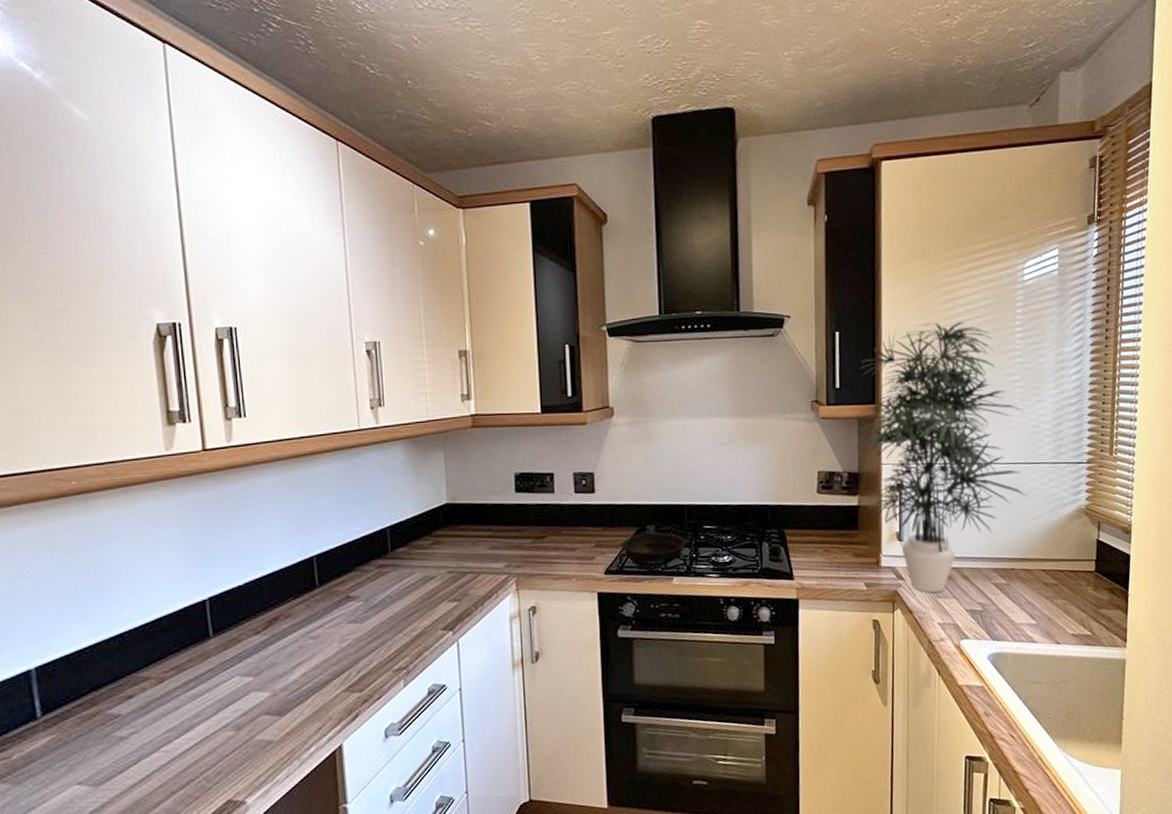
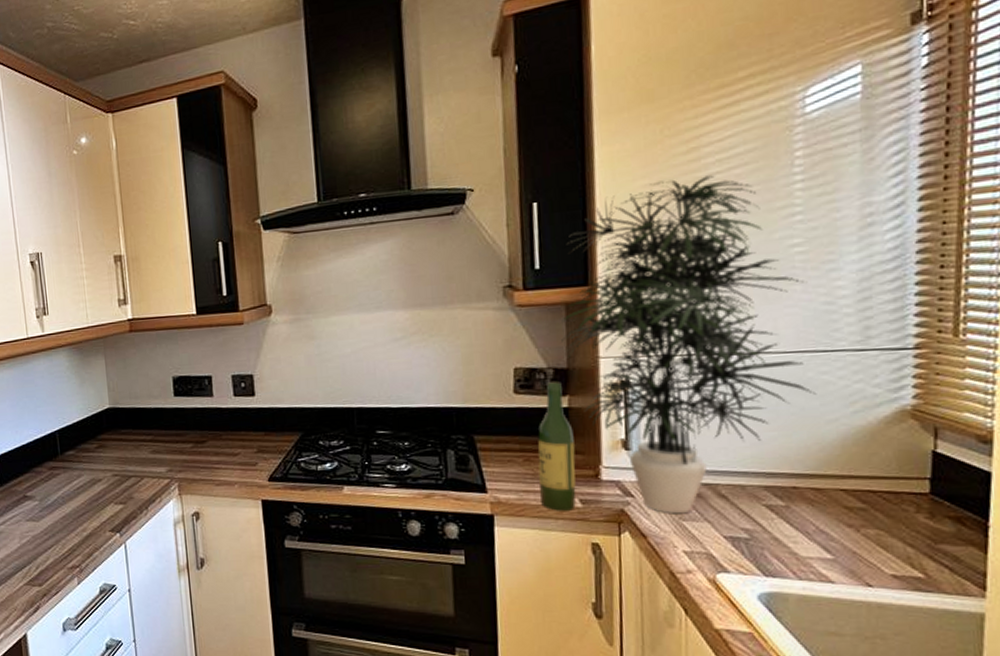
frying pan: present [619,525,689,564] -> none [283,429,360,471]
wine bottle: none [834,483,863,595] -> present [537,380,576,512]

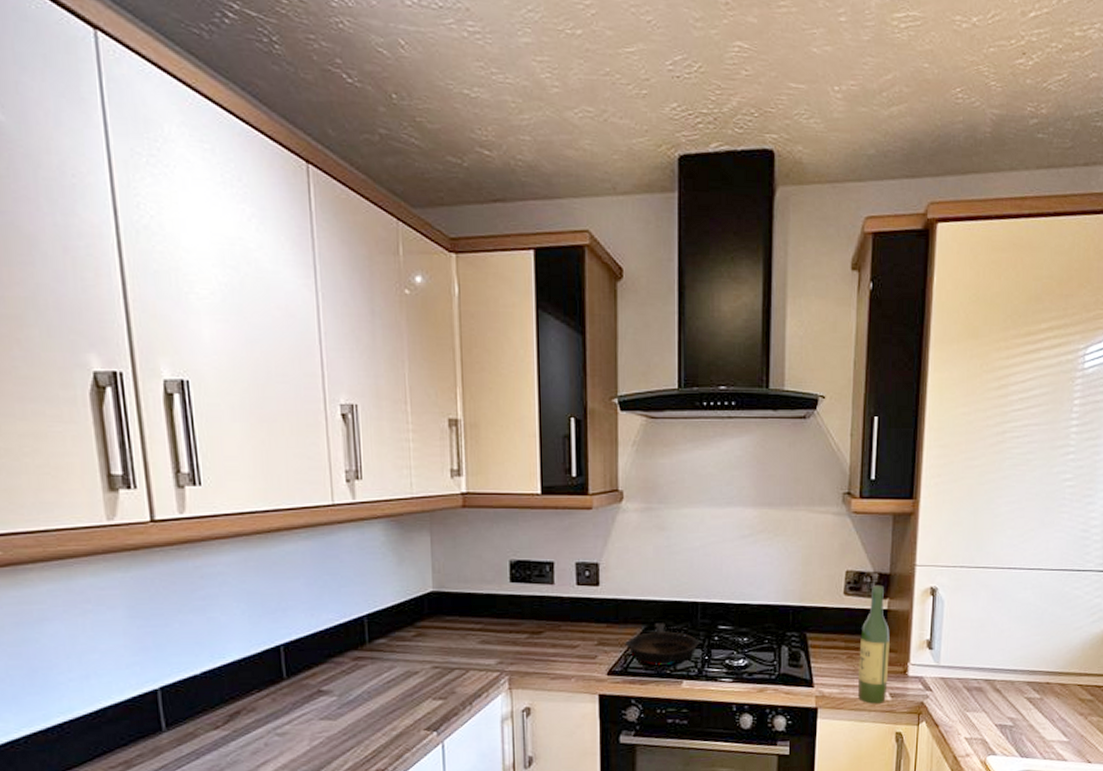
frying pan: none [283,429,360,471] -> present [624,623,701,665]
plant: present [561,175,817,514] -> none [887,411,1070,706]

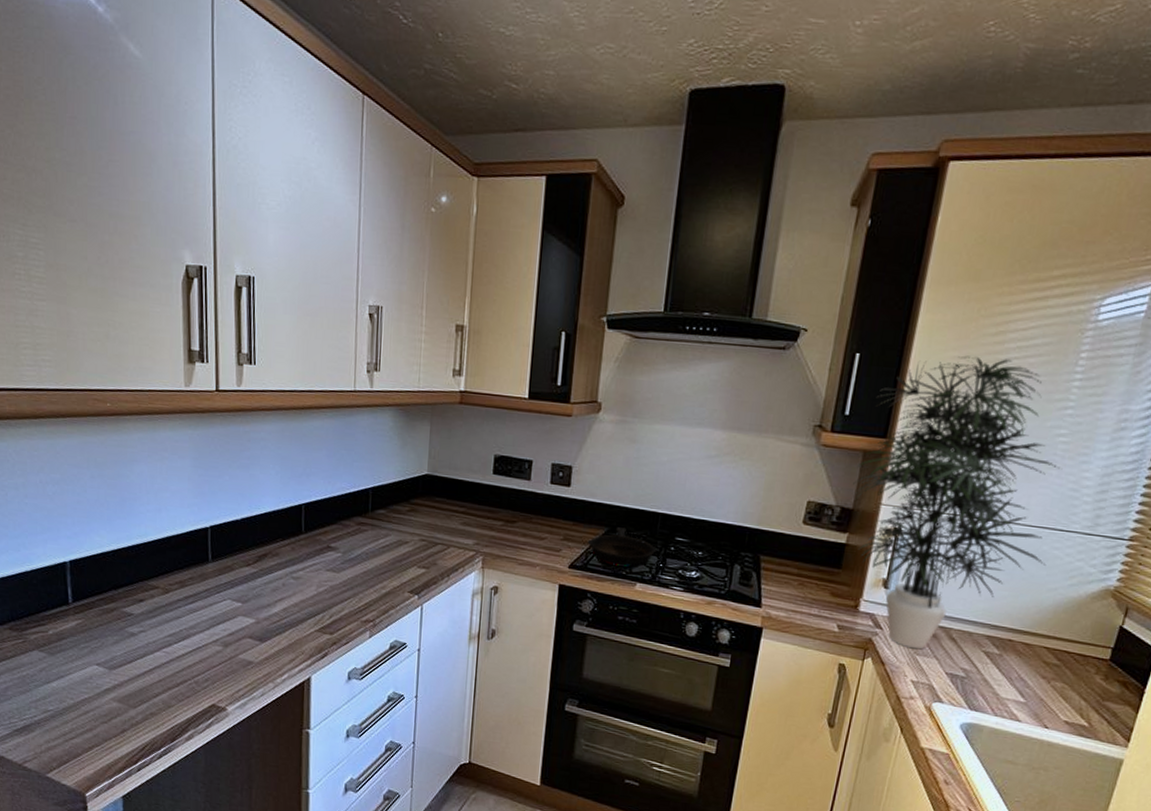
wine bottle: present [858,584,890,705] -> none [805,517,846,634]
plant: none [887,411,1070,706] -> present [853,355,1060,650]

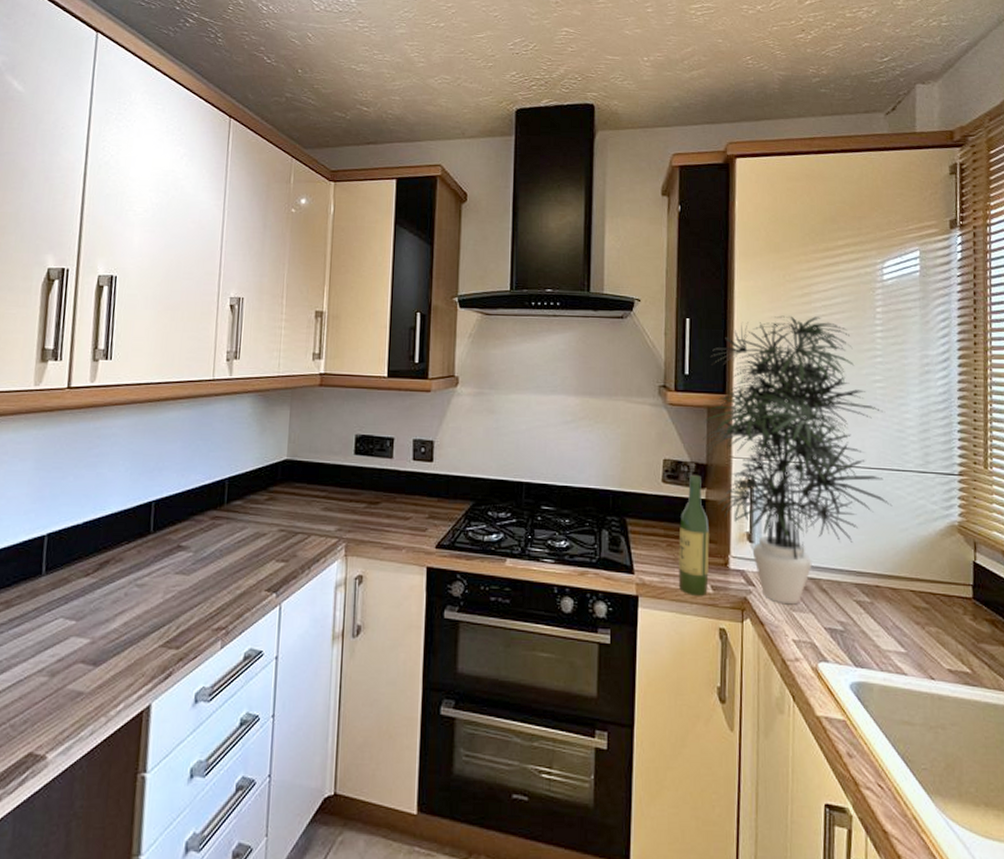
frying pan: present [587,527,658,567] -> none [453,500,525,541]
wine bottle: none [805,517,846,634] -> present [679,474,709,597]

